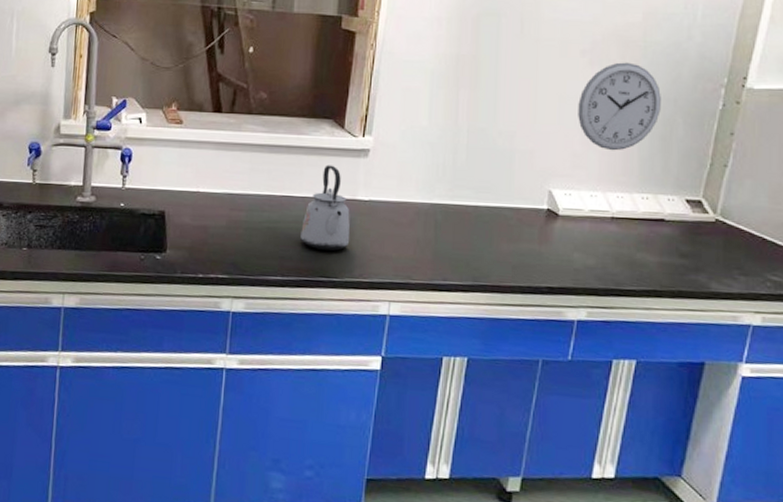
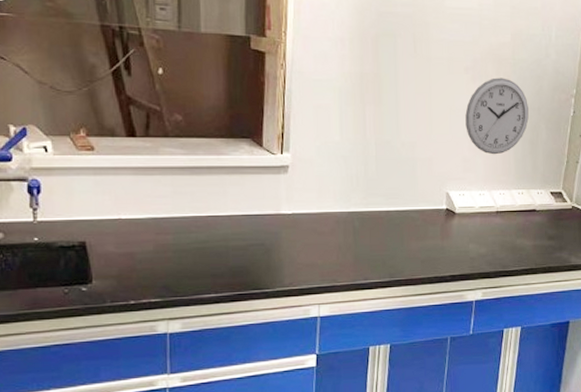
kettle: present [301,164,350,251] -> none [230,183,277,264]

